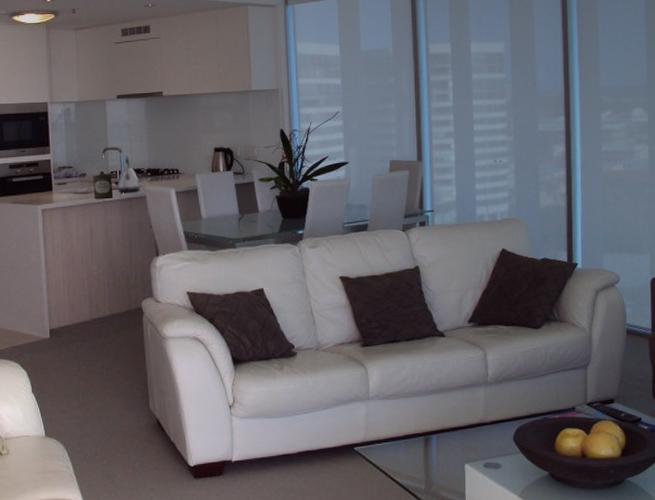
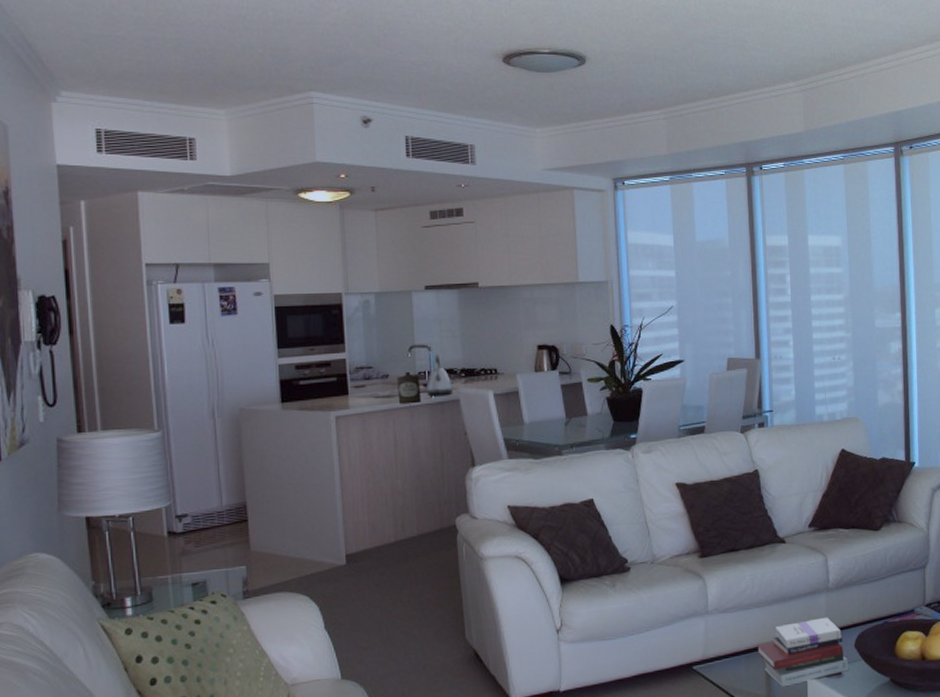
books: none [416,409,507,472] -> present [757,617,849,686]

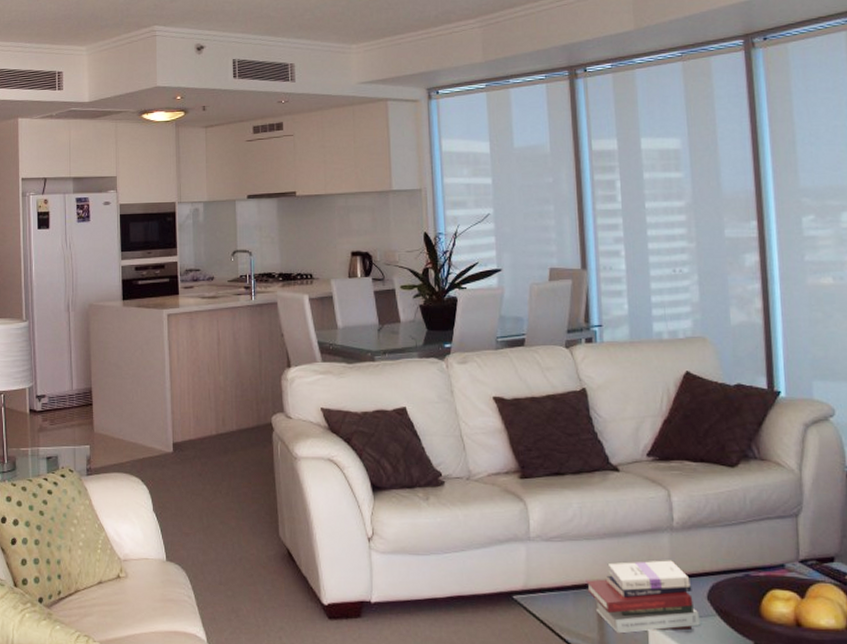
canister: present [397,371,422,405] -> none [221,274,243,305]
kettle: present [425,354,454,398] -> none [246,259,272,300]

